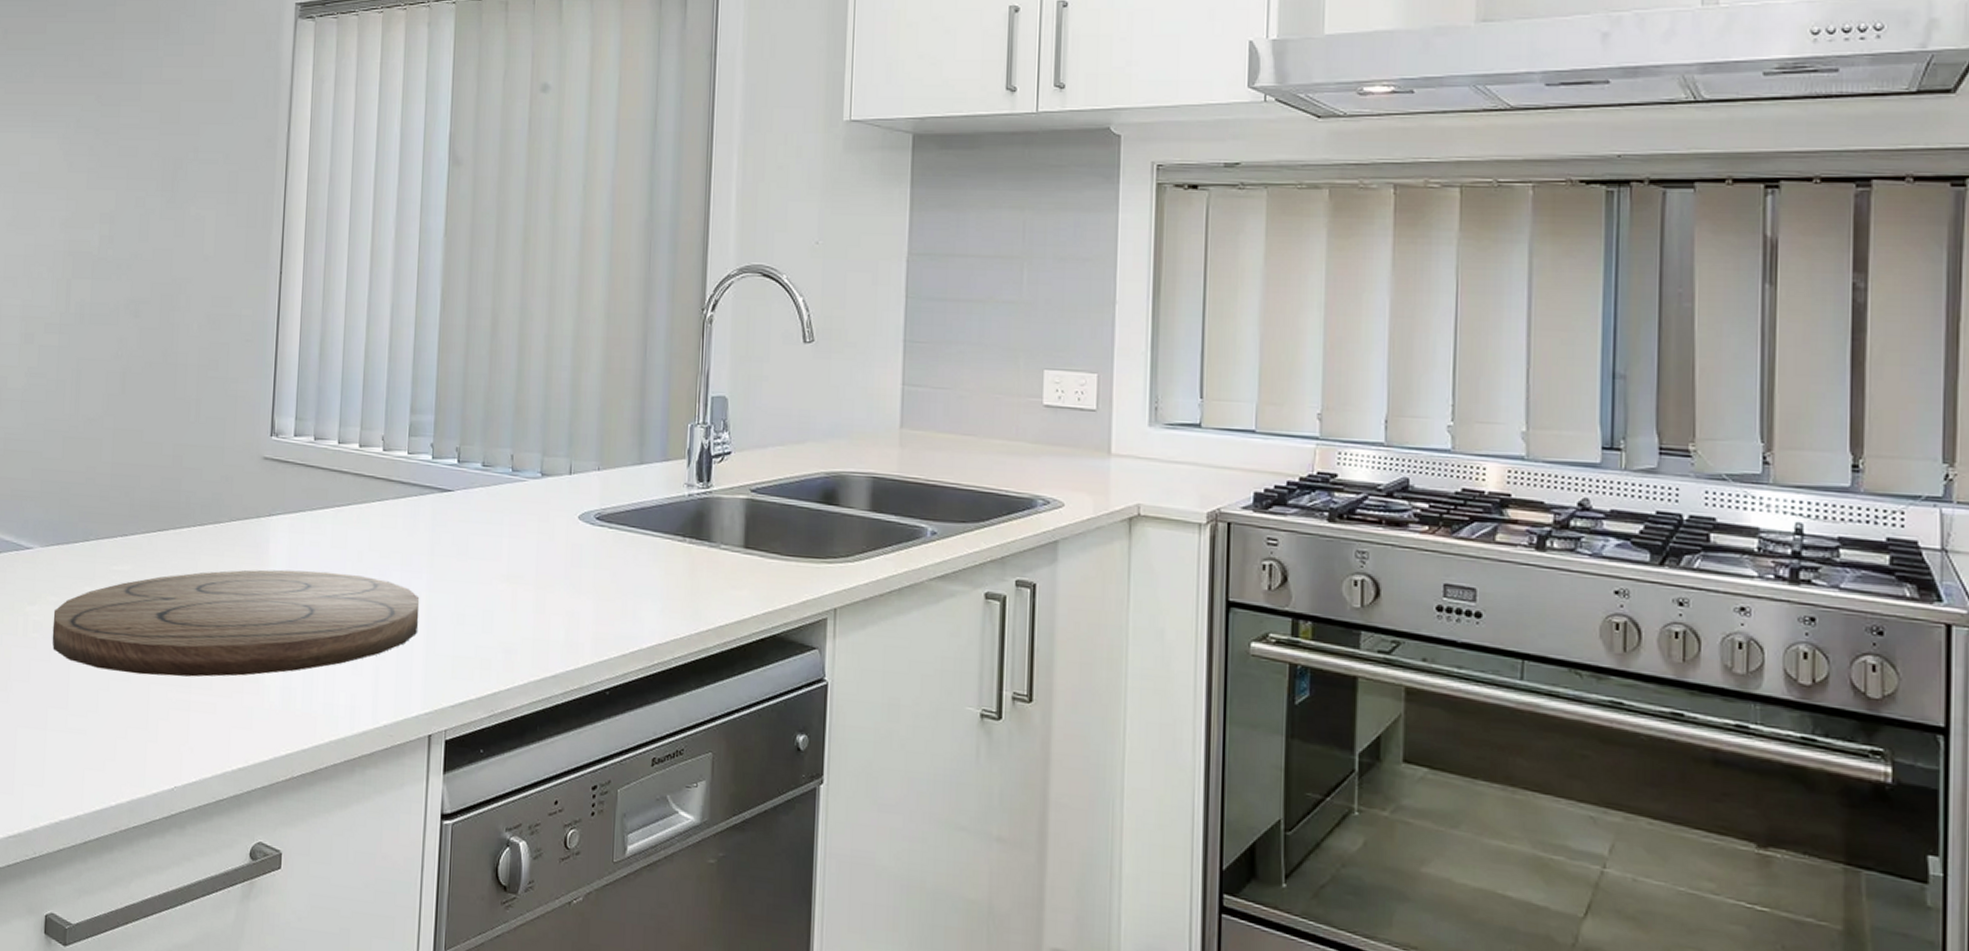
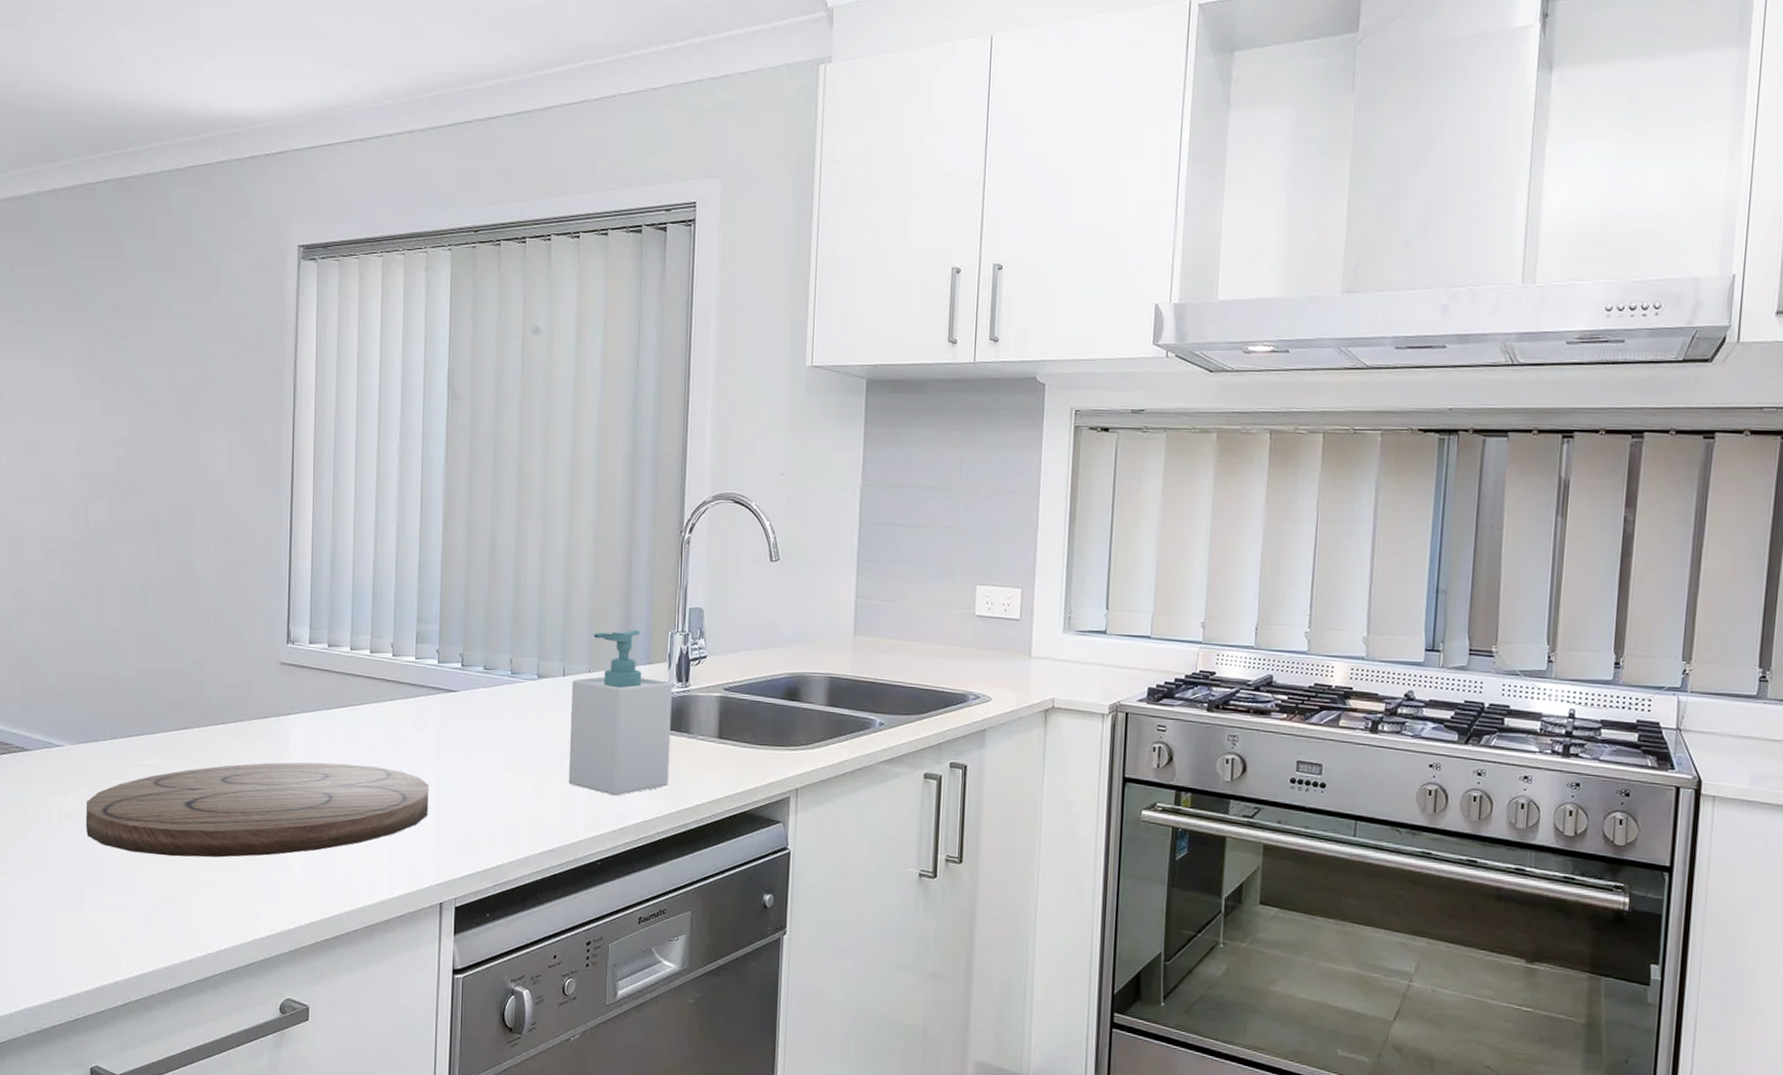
soap bottle: none [573,422,692,614] -> present [568,630,672,796]

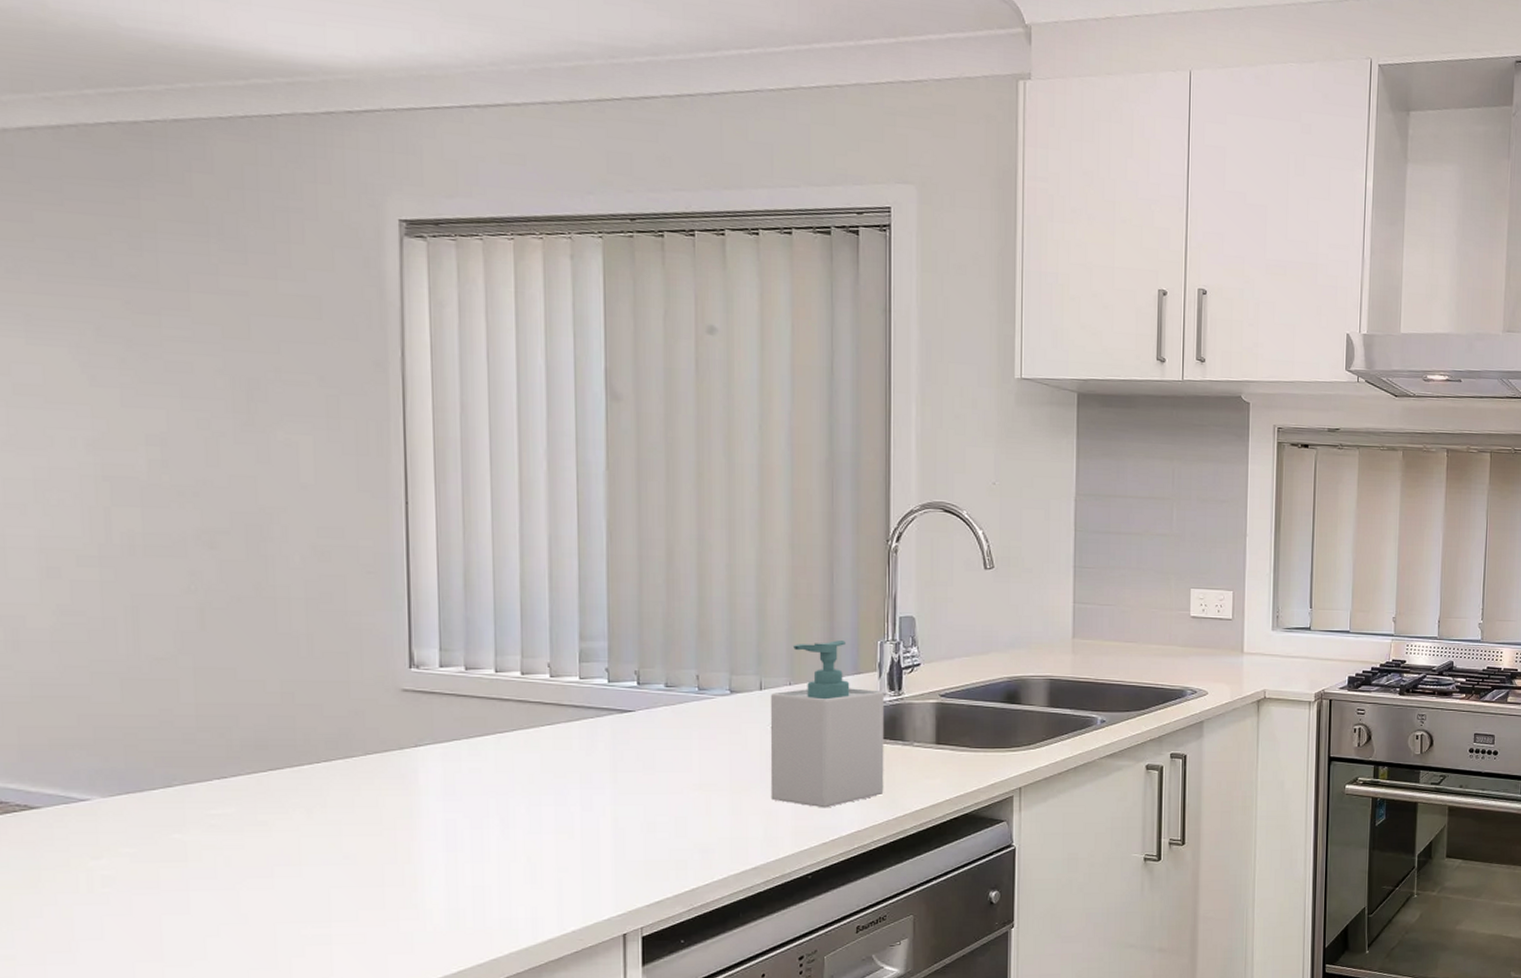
cutting board: present [85,762,430,858] -> none [130,796,604,916]

